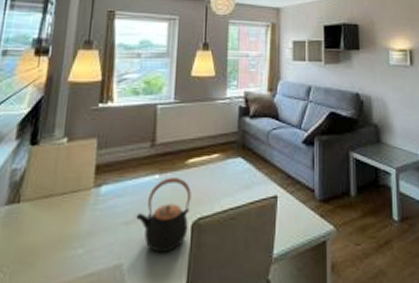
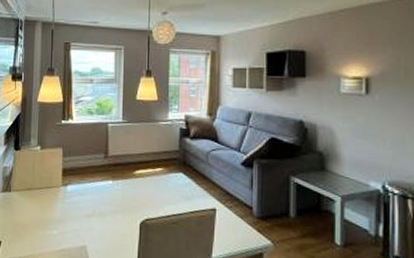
teapot: present [136,176,191,253] -> none [95,183,139,242]

